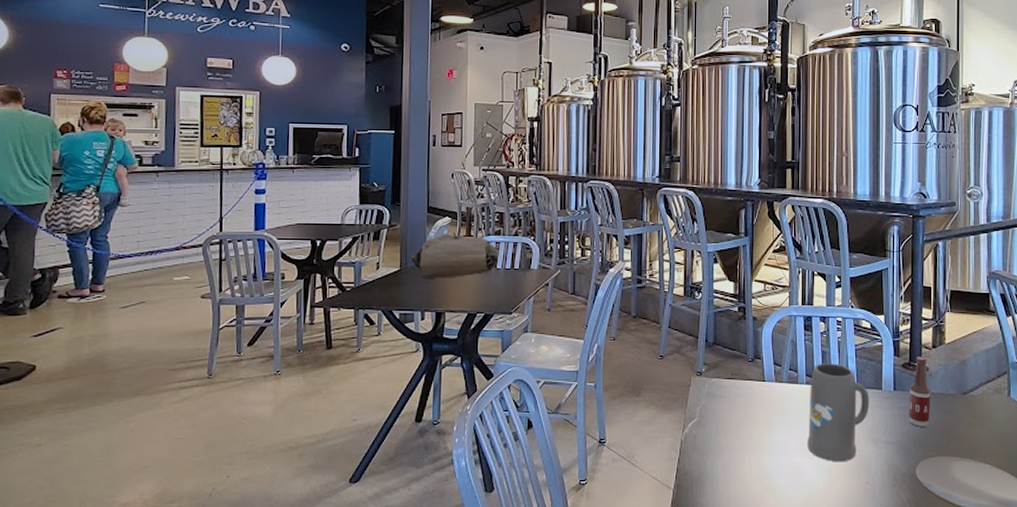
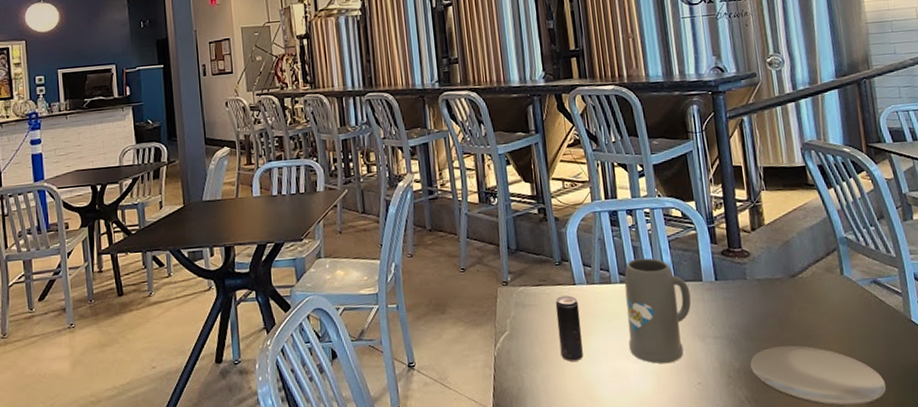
bag: present [409,232,498,278] -> none [192,161,282,213]
beer can: none [743,390,765,452] -> present [555,295,583,362]
root beer: present [908,356,932,427] -> none [732,240,759,318]

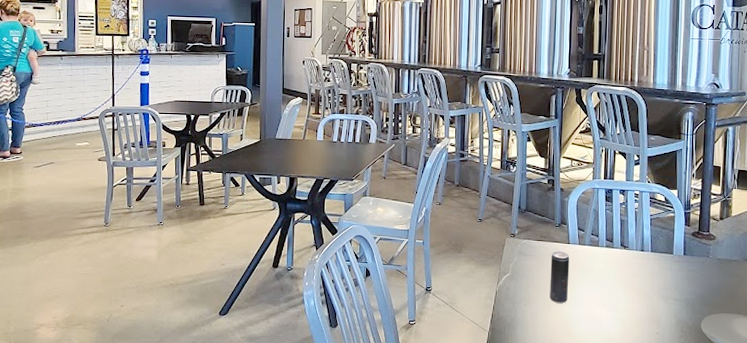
beer mug: present [624,258,691,364] -> none [605,230,662,315]

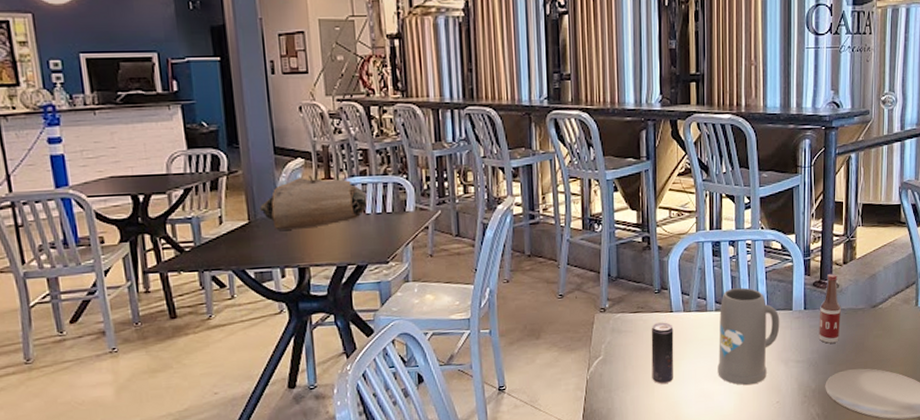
bag: none [267,110,342,149] -> present [259,175,366,230]
beer mug: none [605,230,662,315] -> present [717,287,780,385]
root beer: none [696,226,718,288] -> present [819,273,842,344]

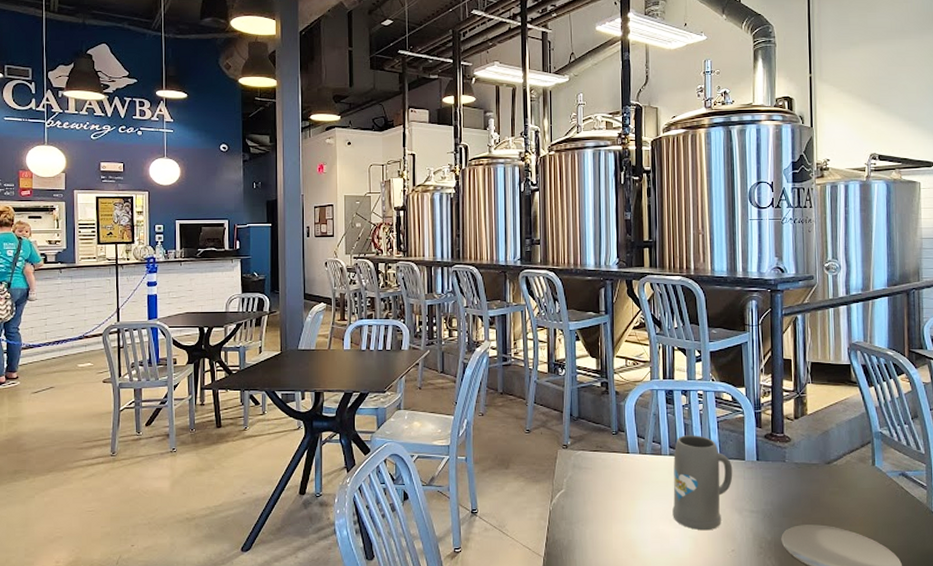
bag: present [259,175,366,230] -> none [289,316,371,360]
beer can: present [651,322,674,384] -> none [609,462,631,521]
root beer: present [819,273,842,344] -> none [772,427,795,496]

